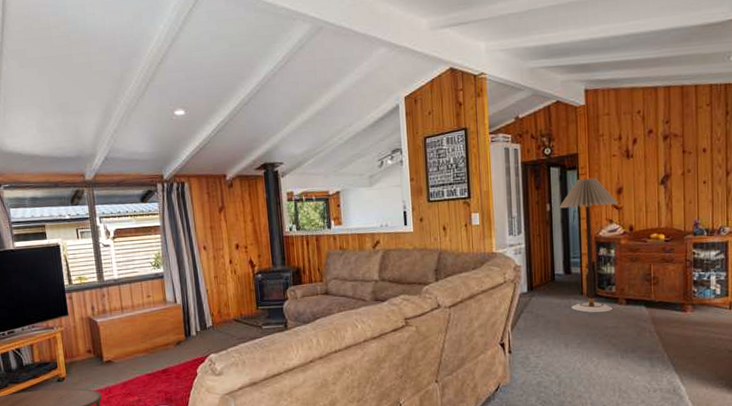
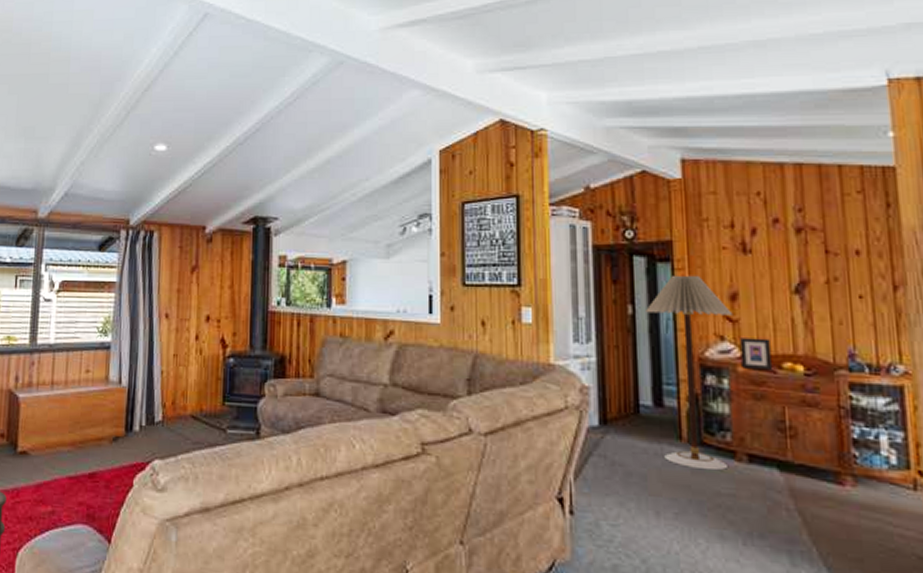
picture frame: none [623,218,643,241] -> present [740,338,772,371]

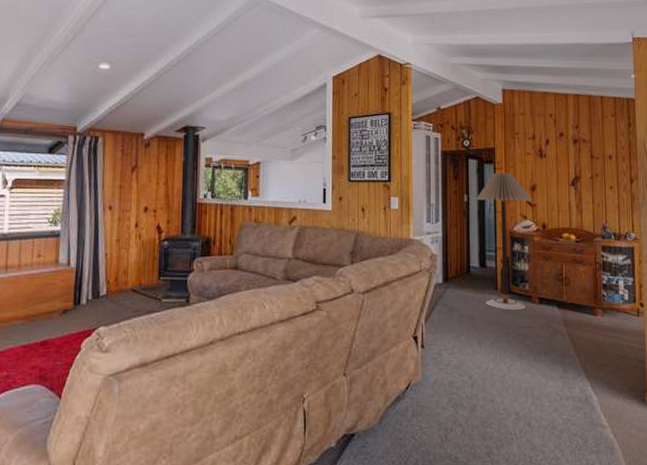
picture frame: present [740,338,772,371] -> none [537,217,556,240]

